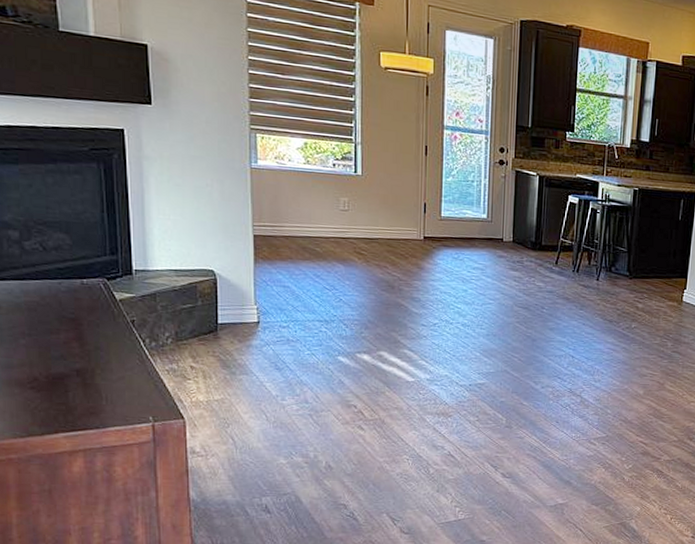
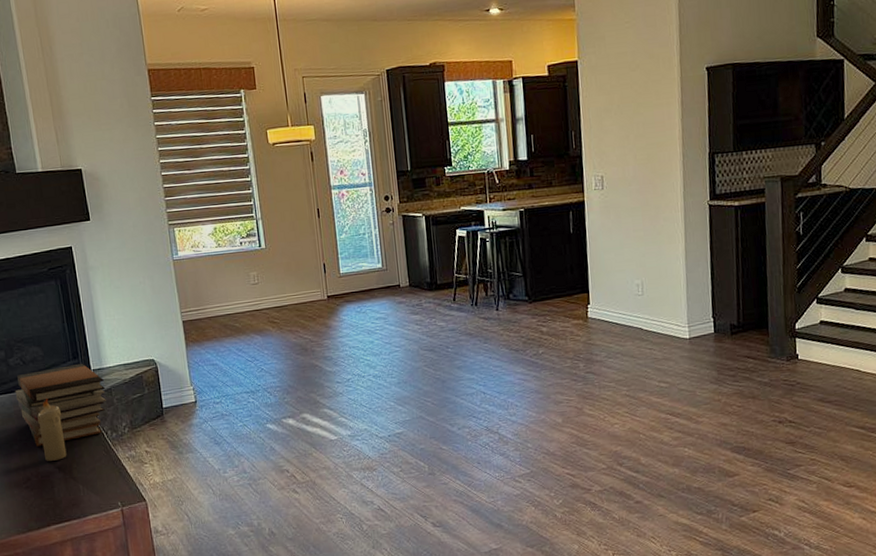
book stack: none [29,260,149,345] -> present [16,363,106,447]
candle: none [56,292,90,363] -> present [37,398,67,461]

